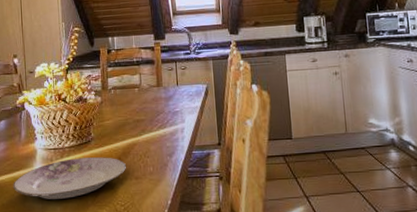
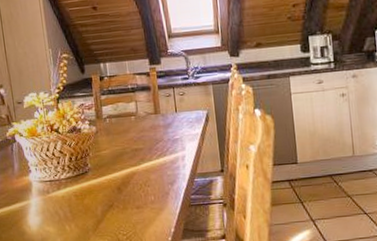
plate: present [13,157,126,199] -> none [9,187,126,231]

